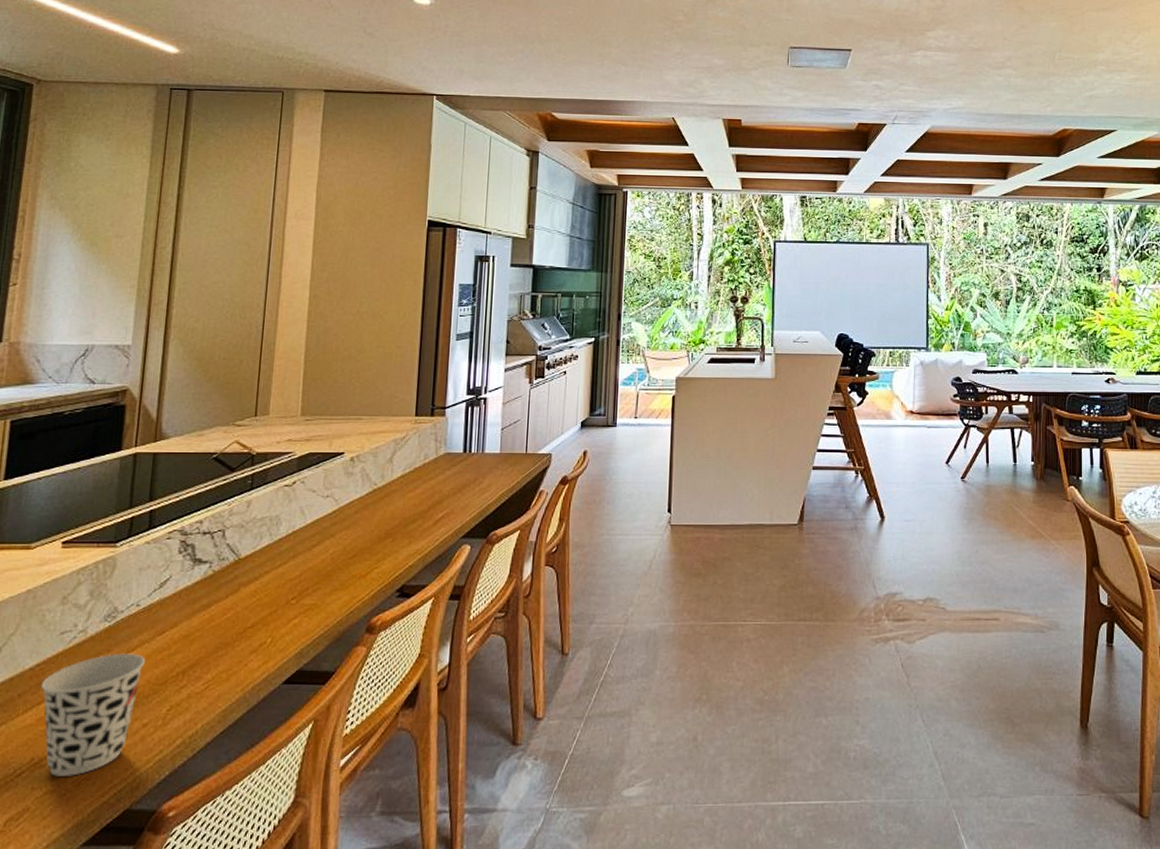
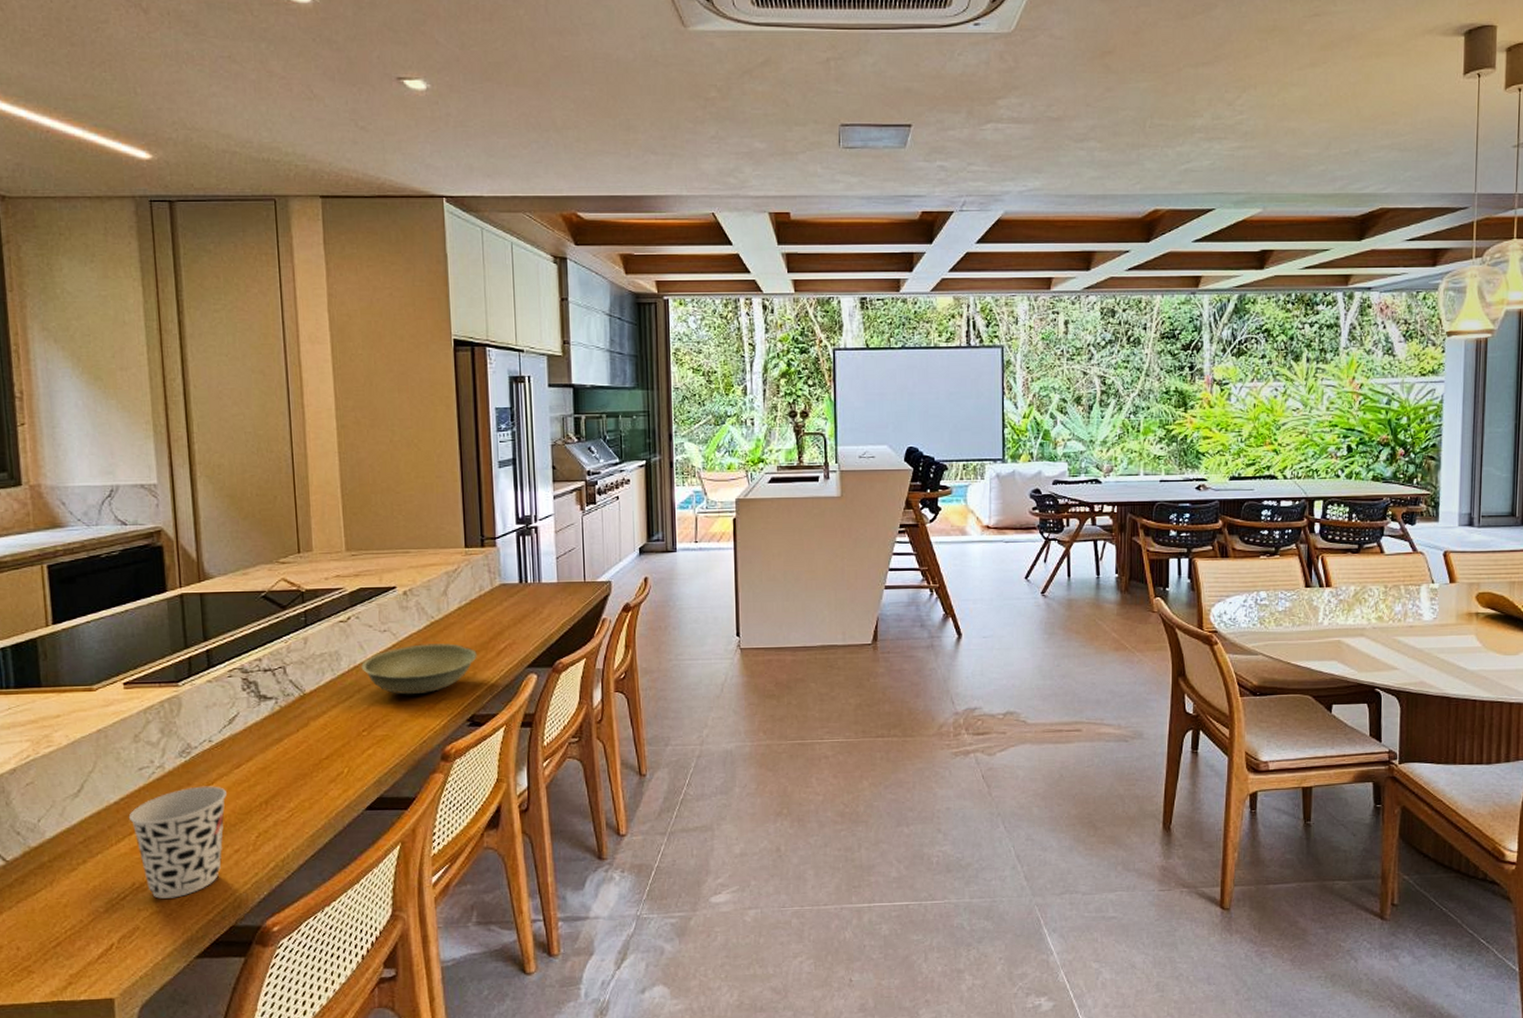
bowl: none [299,511,415,563] -> present [361,643,477,695]

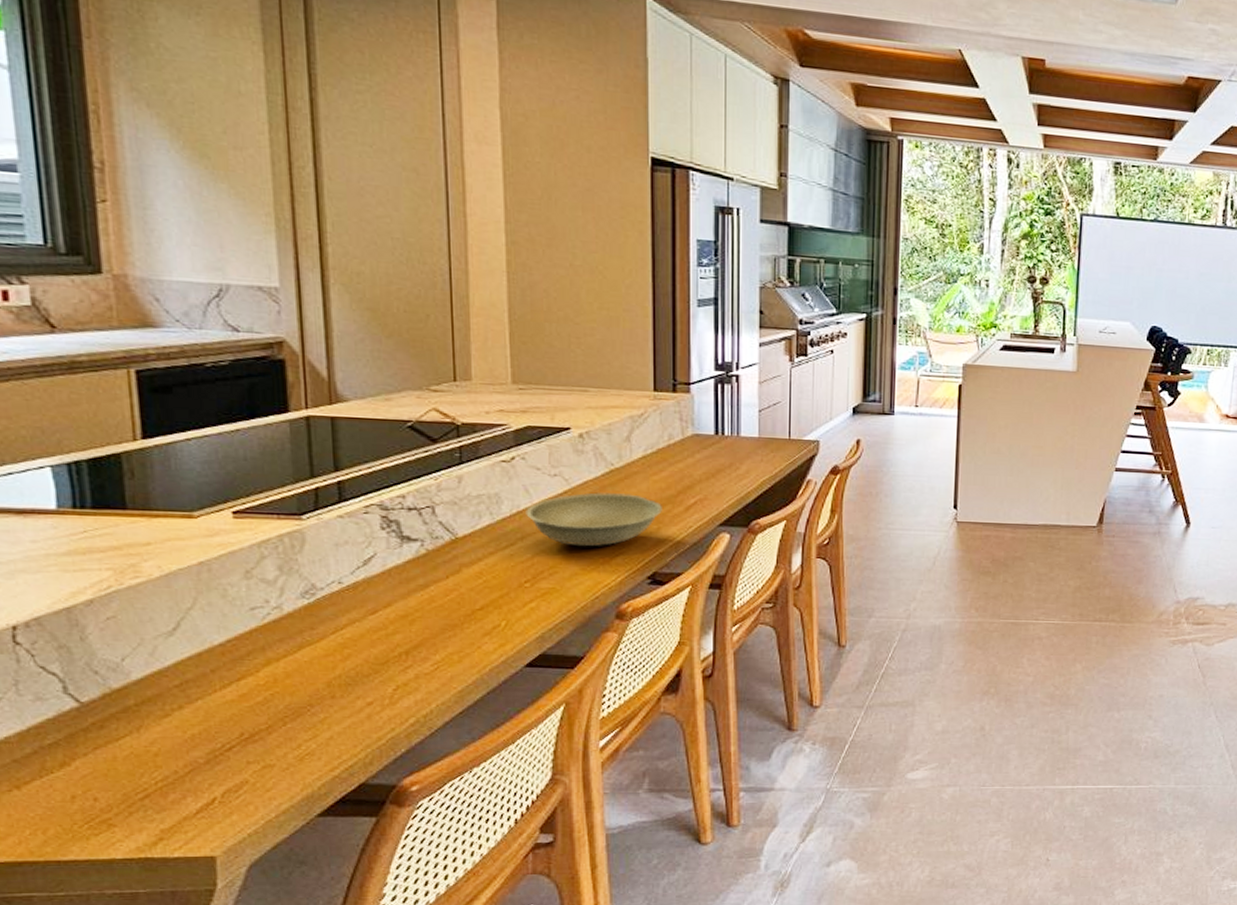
cup: present [128,786,227,899] -> none [236,631,359,751]

